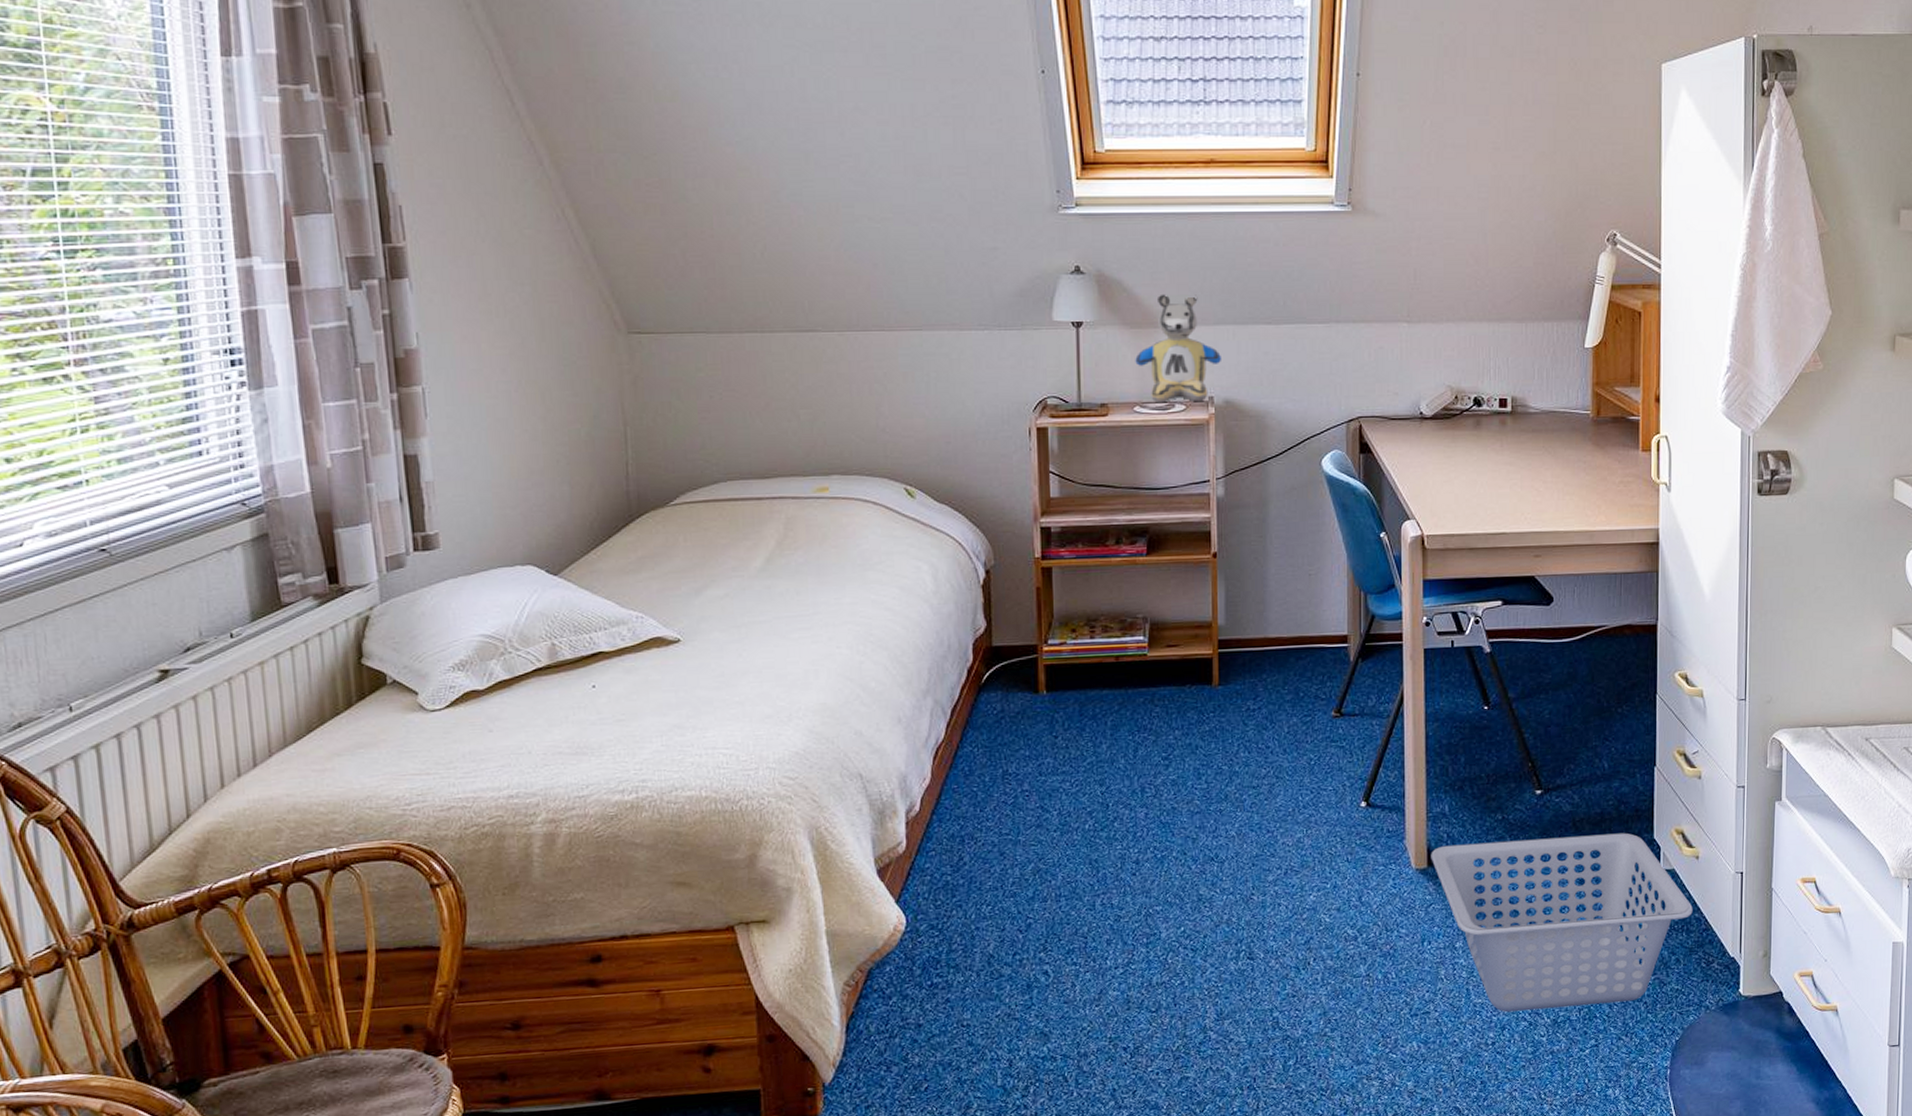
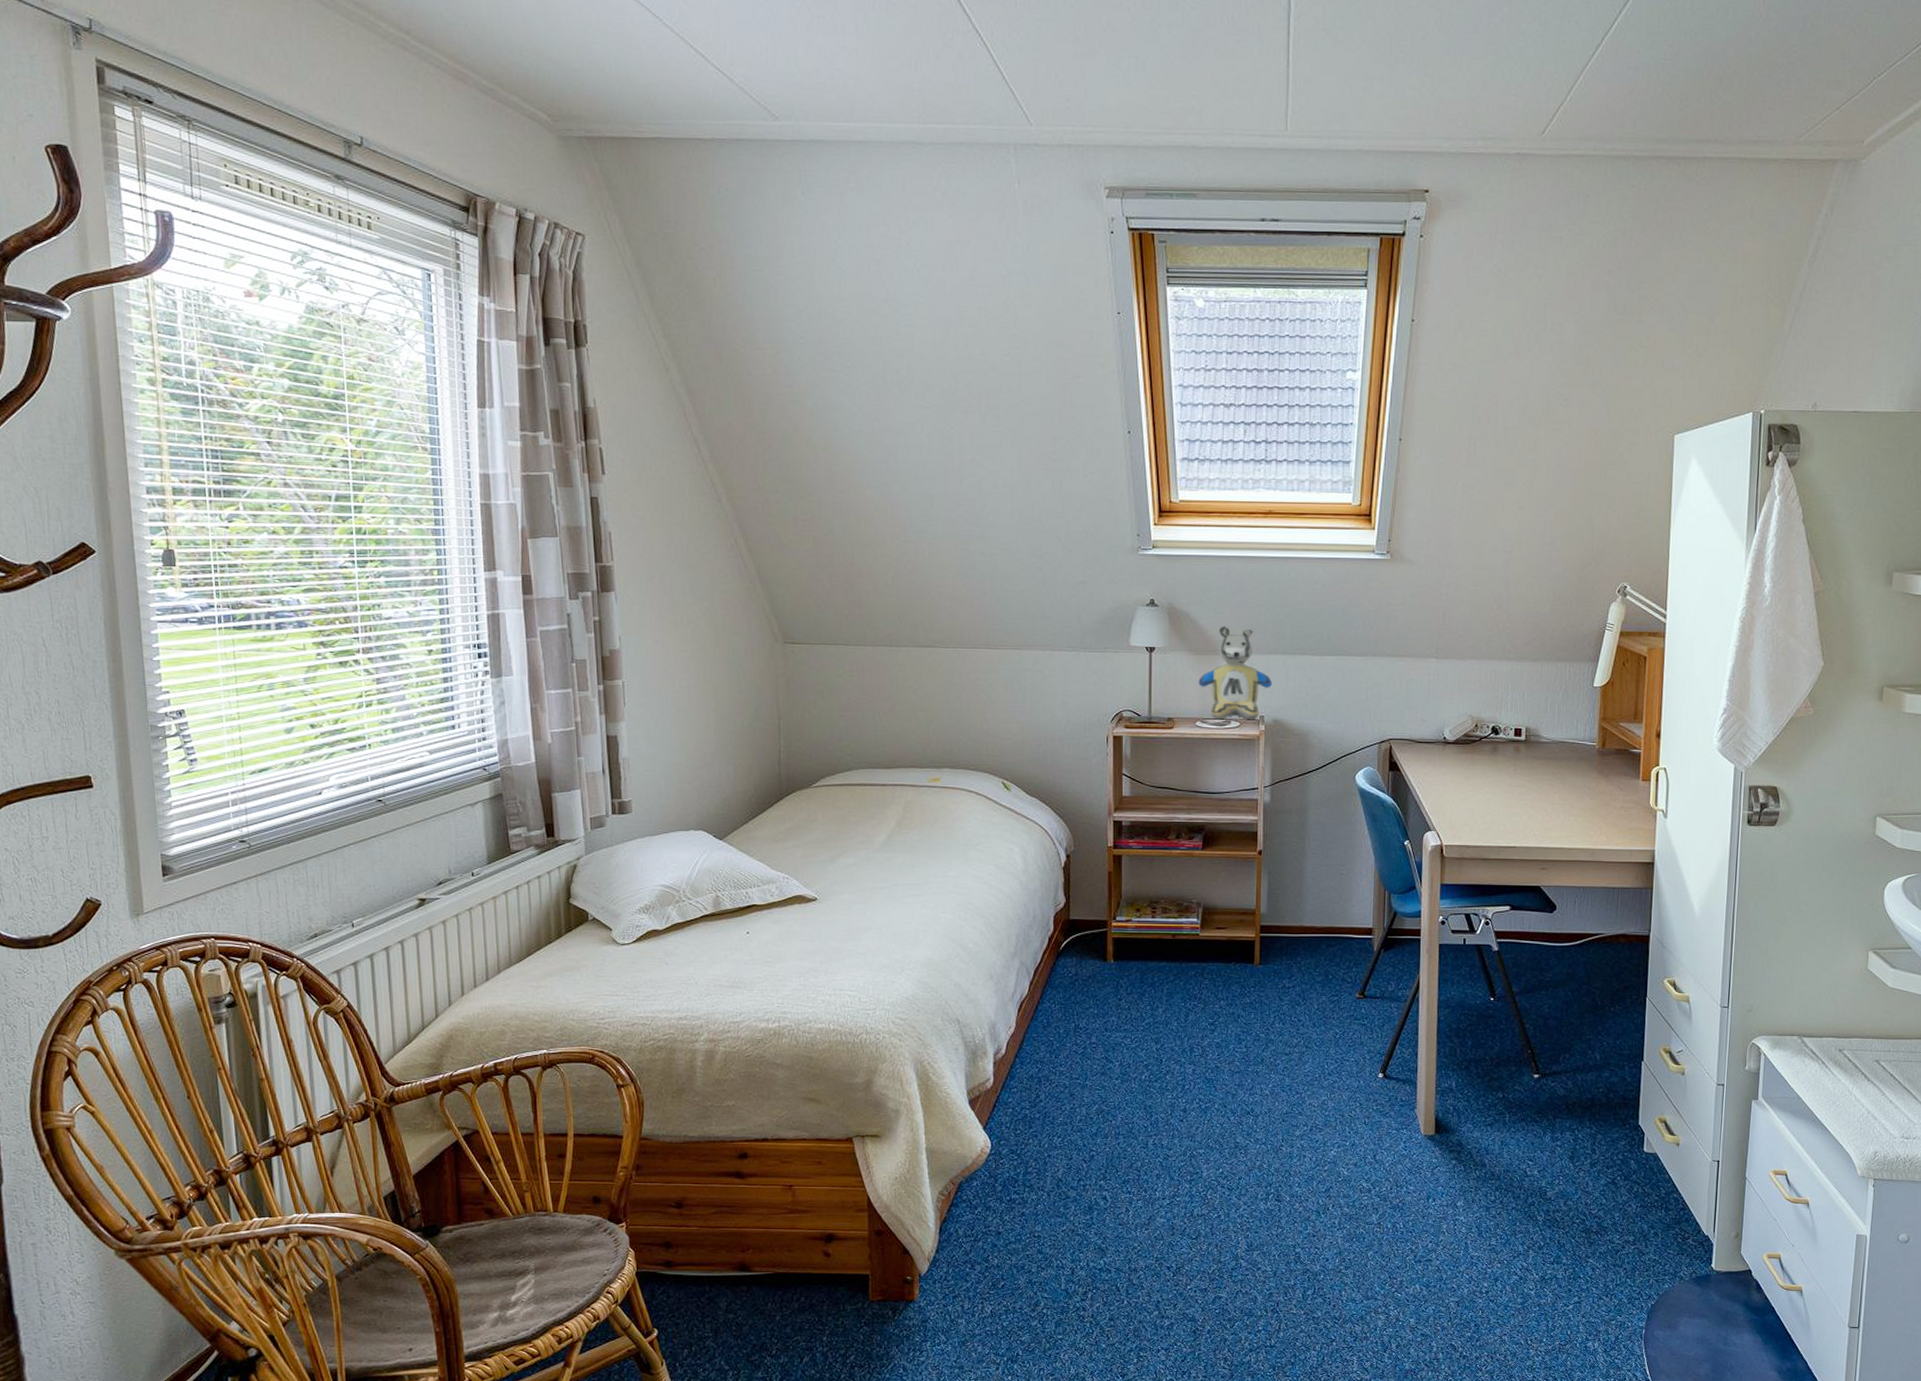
laundry basket: present [1431,832,1693,1013] -> none [1438,1117,1672,1267]

